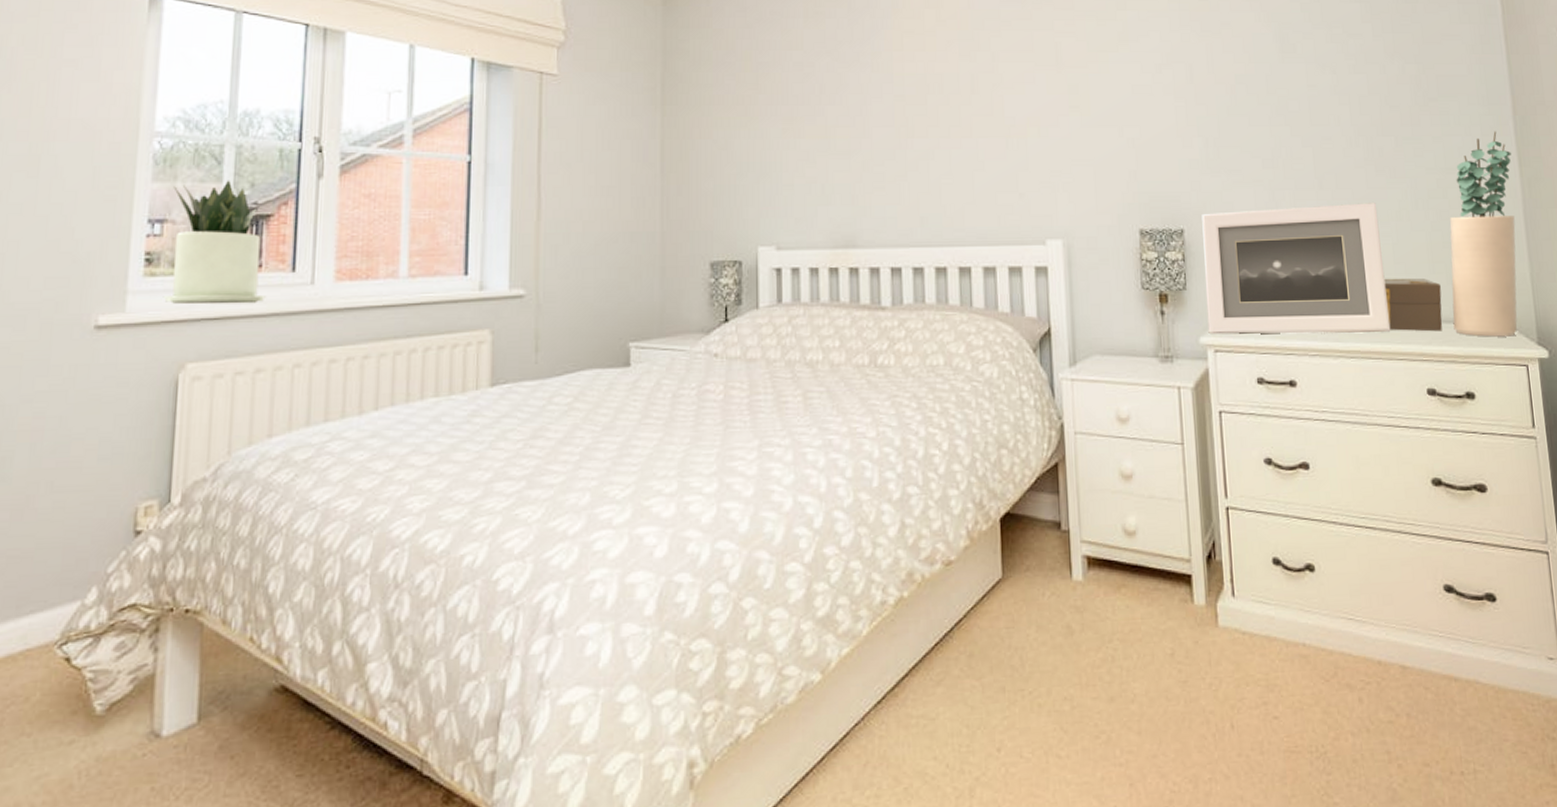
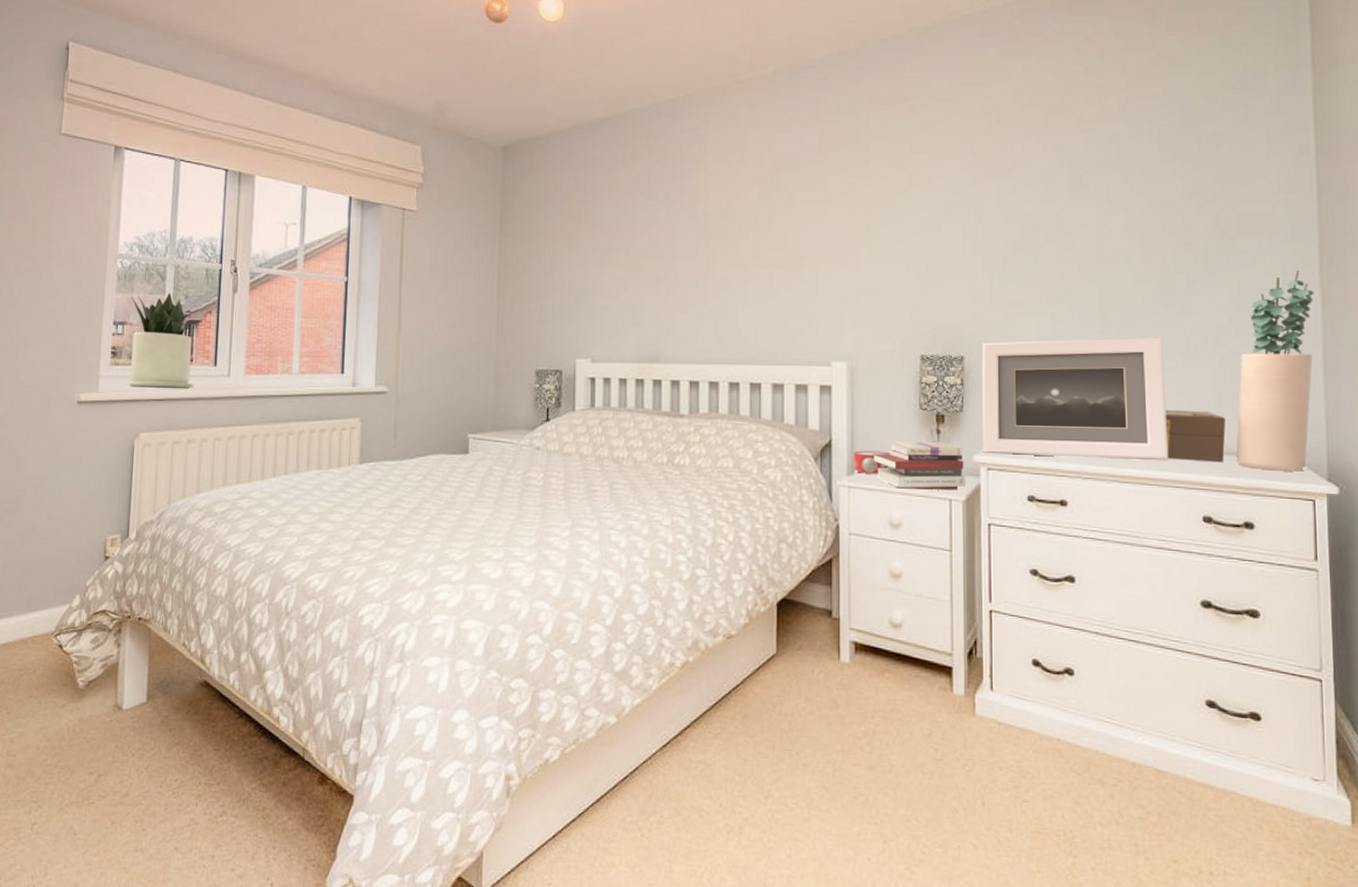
alarm clock: none [1071,337,1114,364] -> present [850,450,890,474]
books: none [1095,324,1194,378] -> present [872,441,967,490]

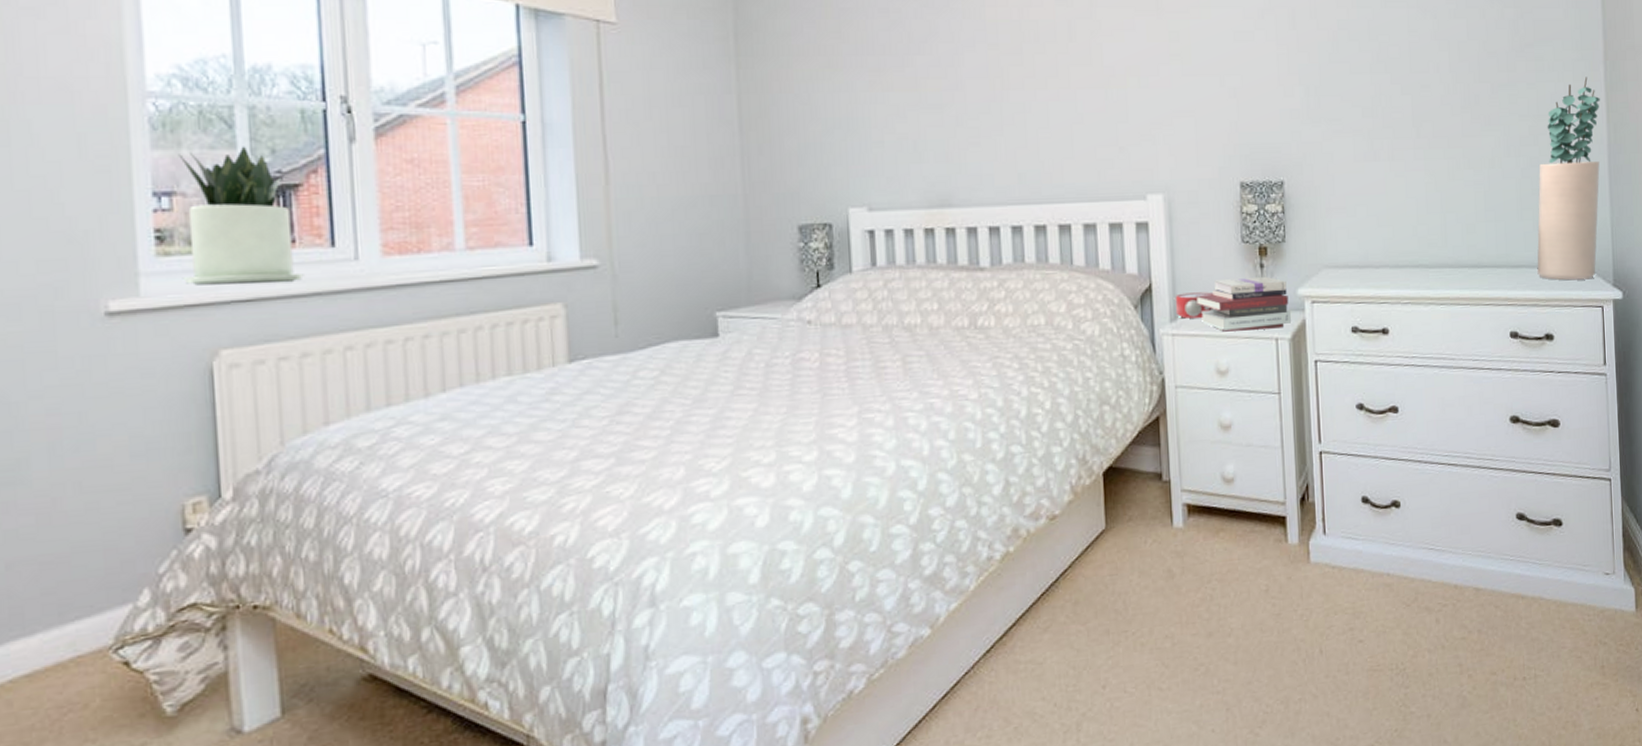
picture frame: present [982,337,1169,461] -> none [1301,151,1479,286]
jewelry box: present [1165,409,1226,463] -> none [1474,225,1528,277]

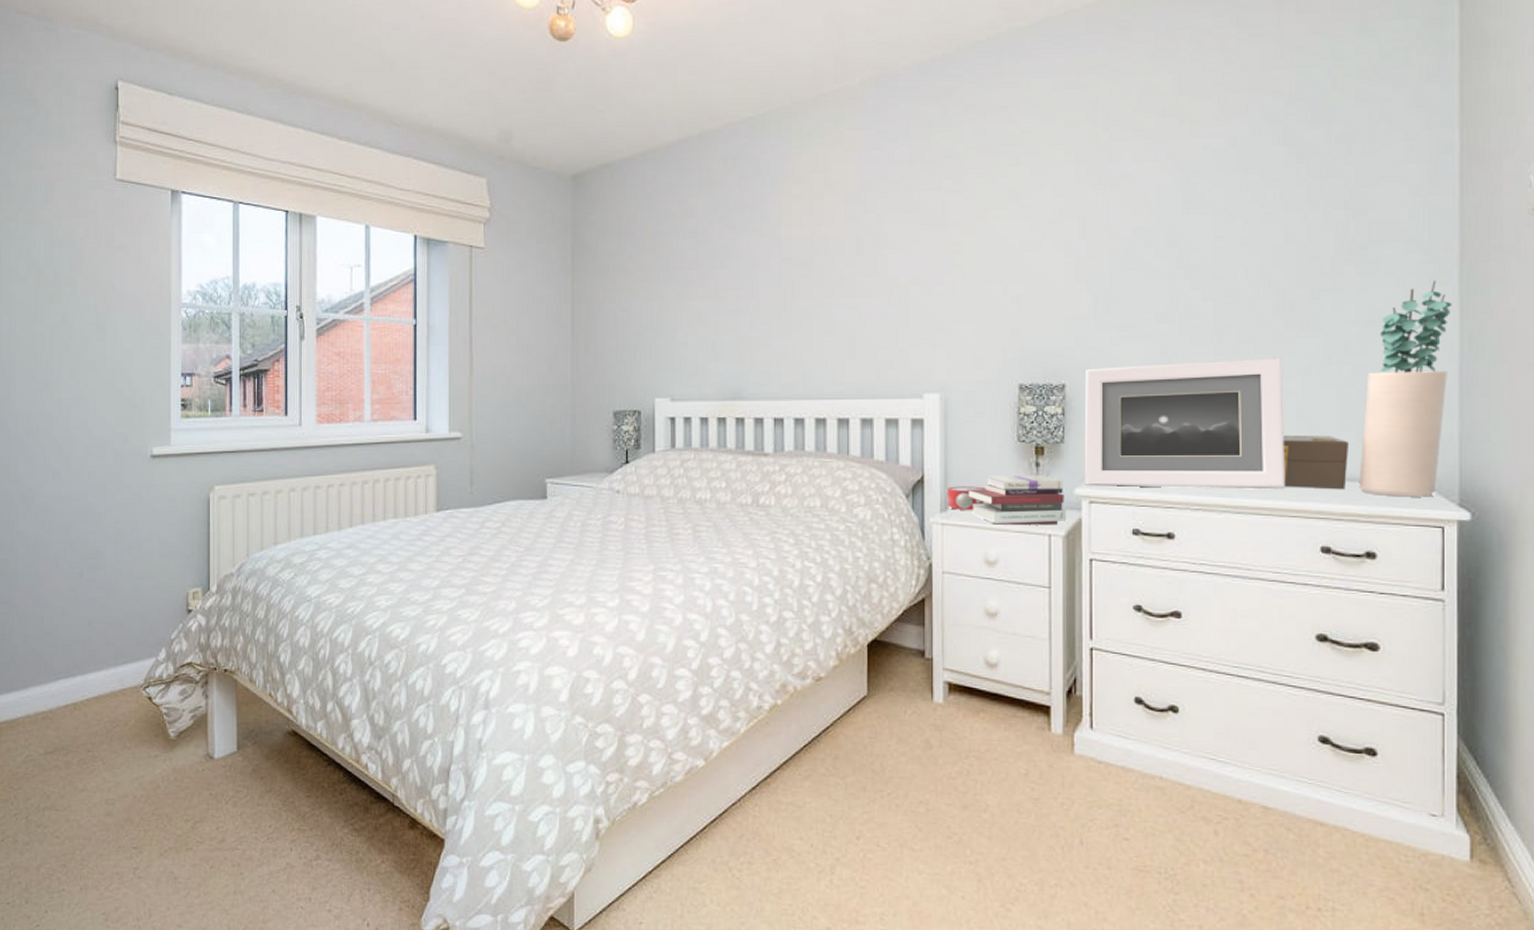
planter: present [178,146,304,287] -> none [195,341,267,441]
picture frame: none [1301,151,1479,286] -> present [1084,358,1286,490]
jewelry box: none [1474,225,1528,277] -> present [1283,435,1348,490]

